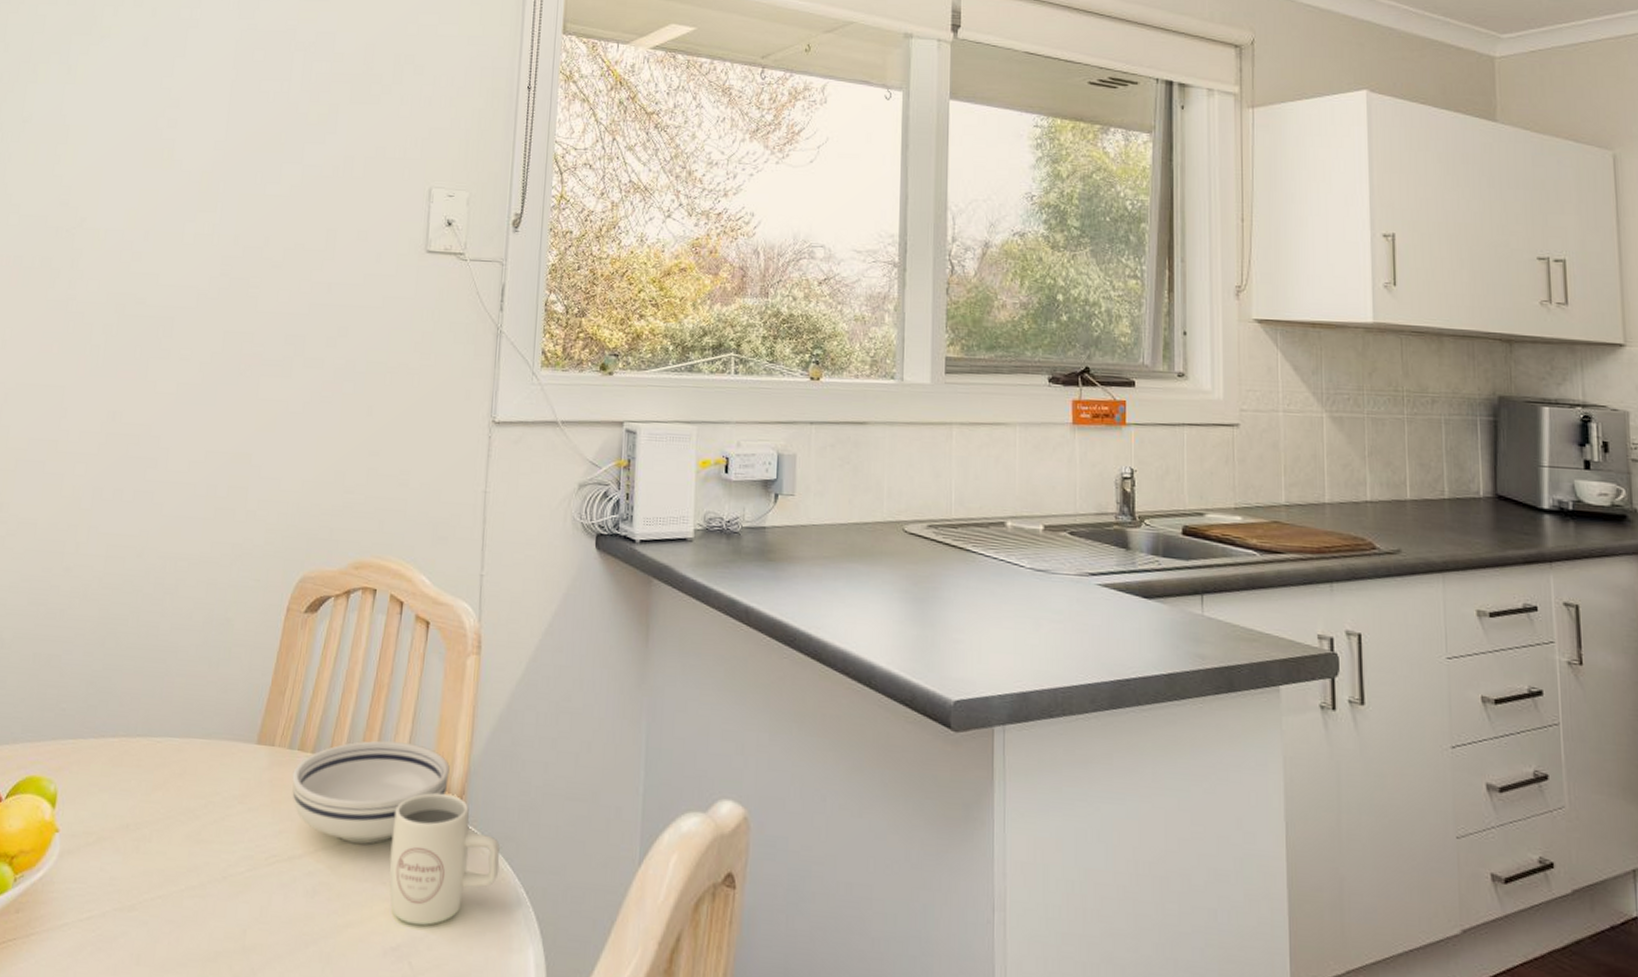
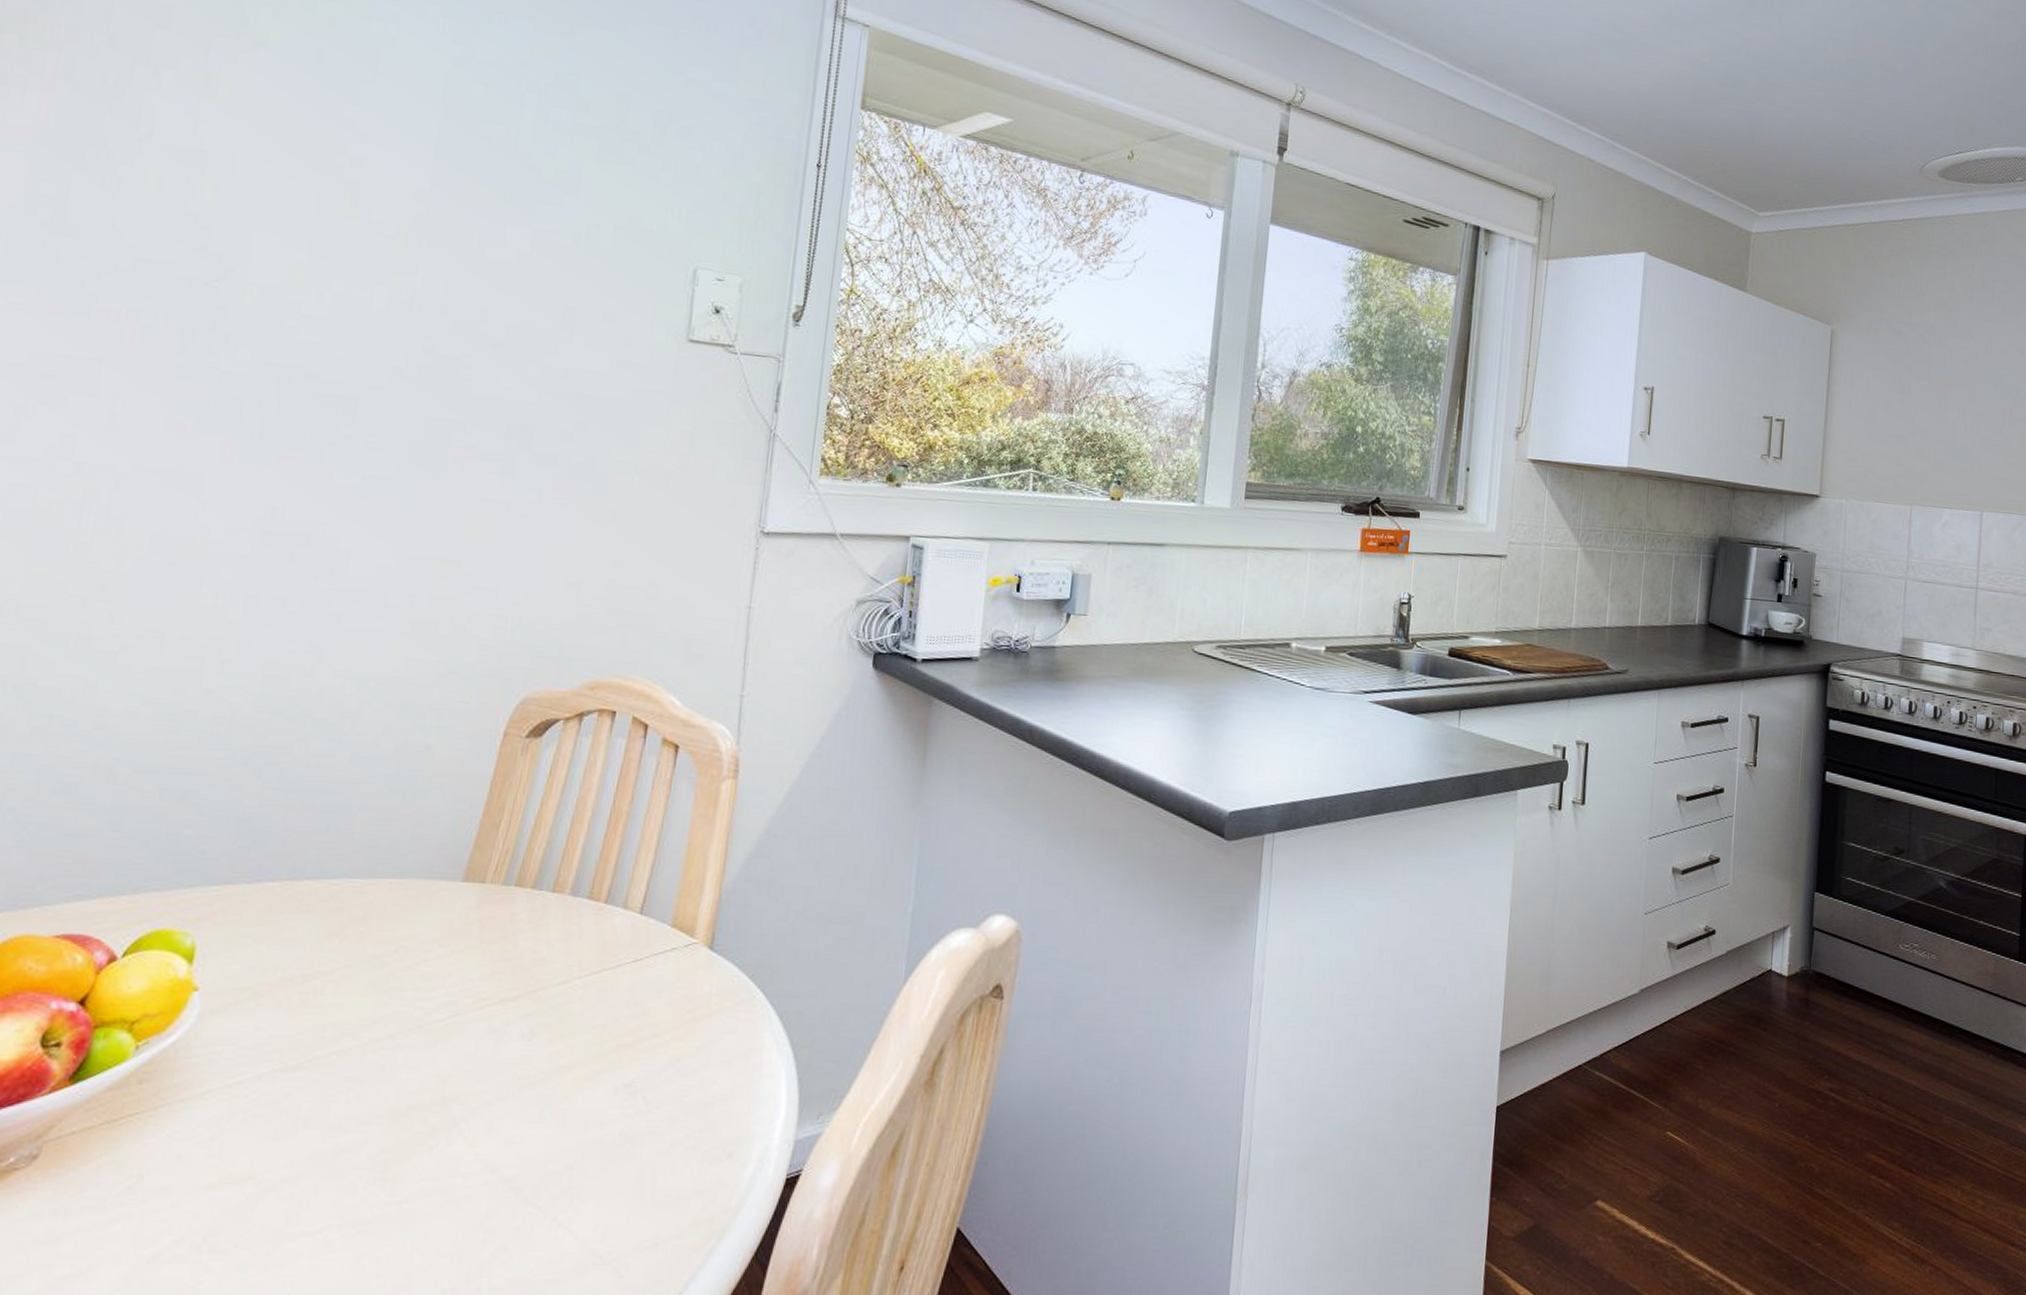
bowl: present [292,740,450,844] -> none [506,872,698,980]
mug: present [389,792,500,926] -> none [622,923,752,1060]

